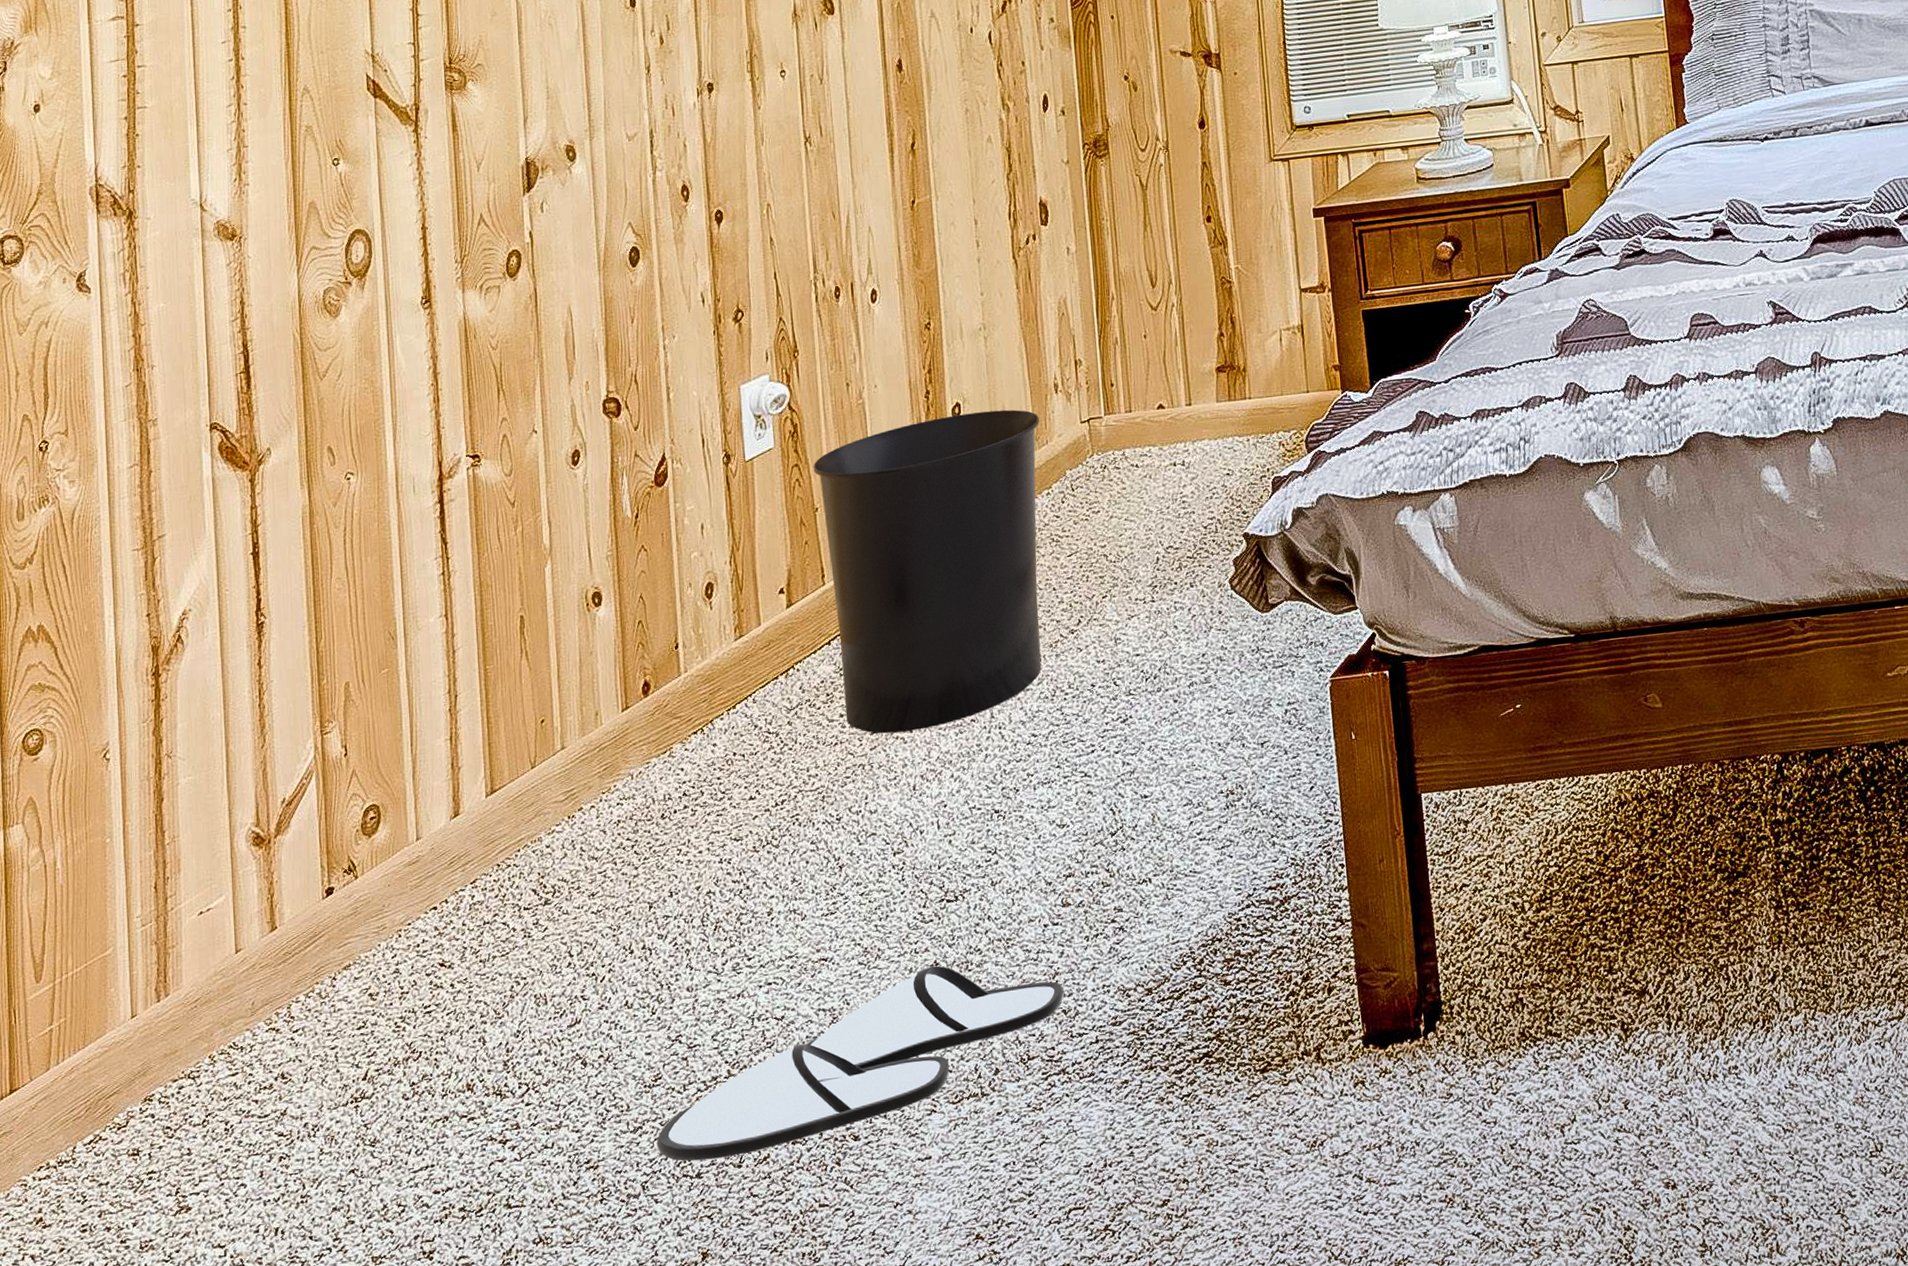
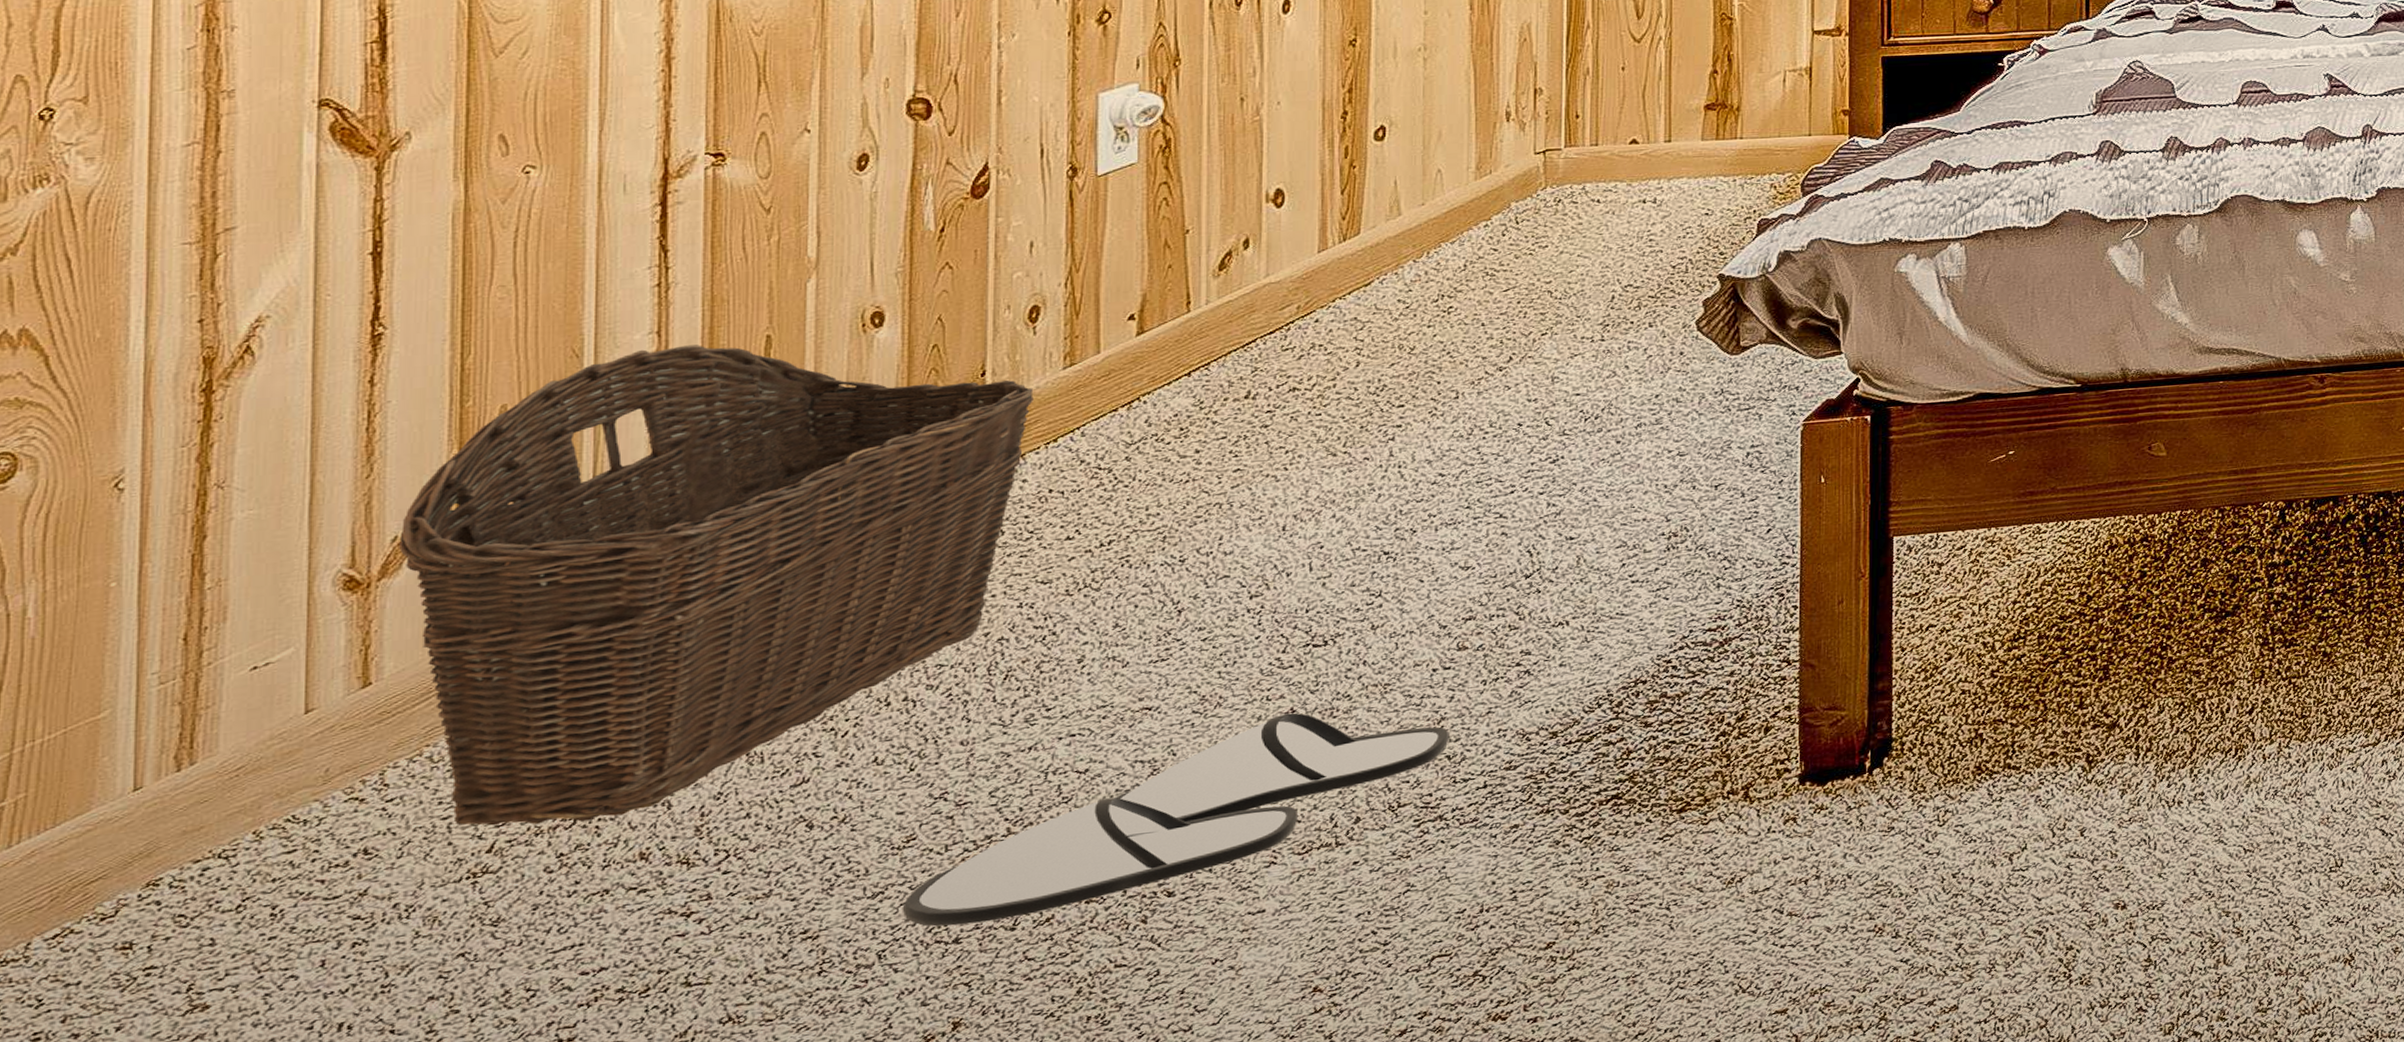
wicker basket: none [286,626,715,1056] -> present [399,344,1034,826]
waste bin: present [813,409,1042,734] -> none [1187,135,1484,471]

